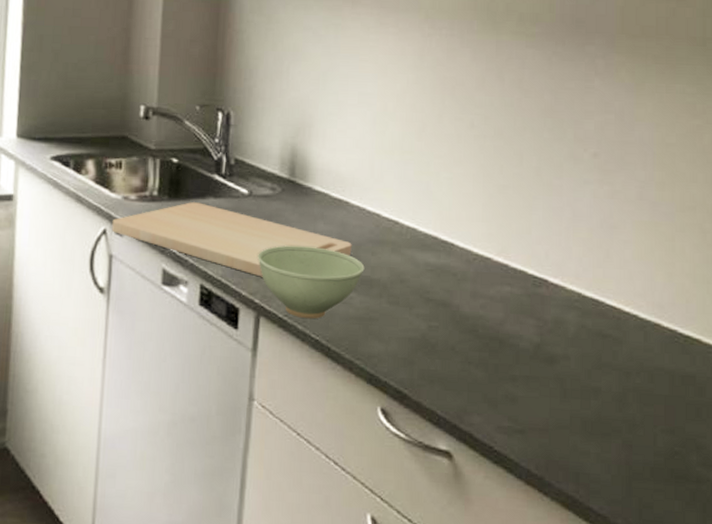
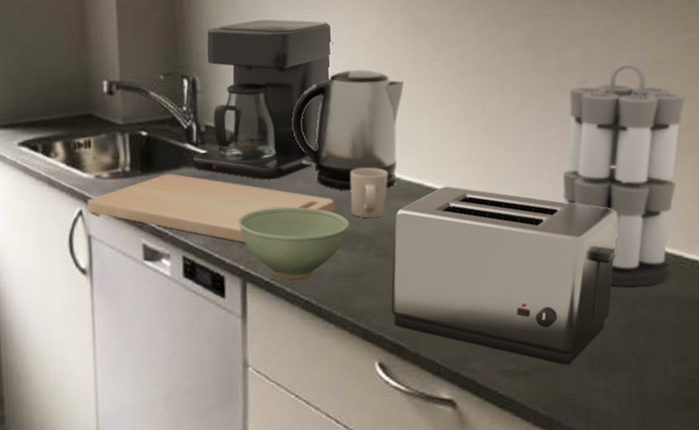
coffee maker: none [219,63,365,218] -> present [192,19,334,180]
kettle: none [318,120,428,237] -> present [292,69,404,191]
mug: none [367,215,406,266] -> present [350,167,388,219]
toaster: none [398,241,619,427] -> present [391,186,618,365]
spice rack: none [569,141,690,357] -> present [563,63,686,287]

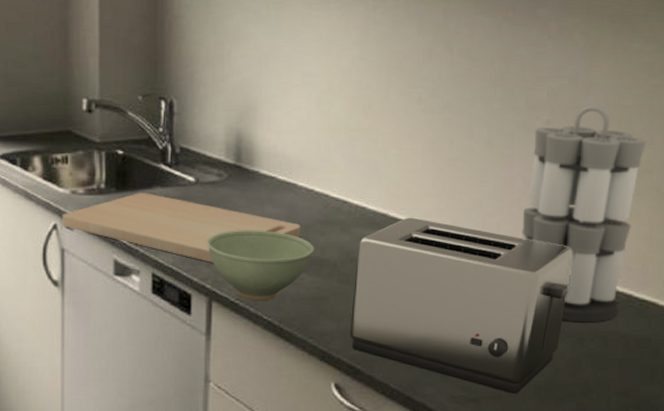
coffee maker: present [192,19,334,180] -> none [166,46,309,203]
kettle: present [292,69,404,191] -> none [264,99,375,217]
mug: present [350,167,388,219] -> none [317,195,354,245]

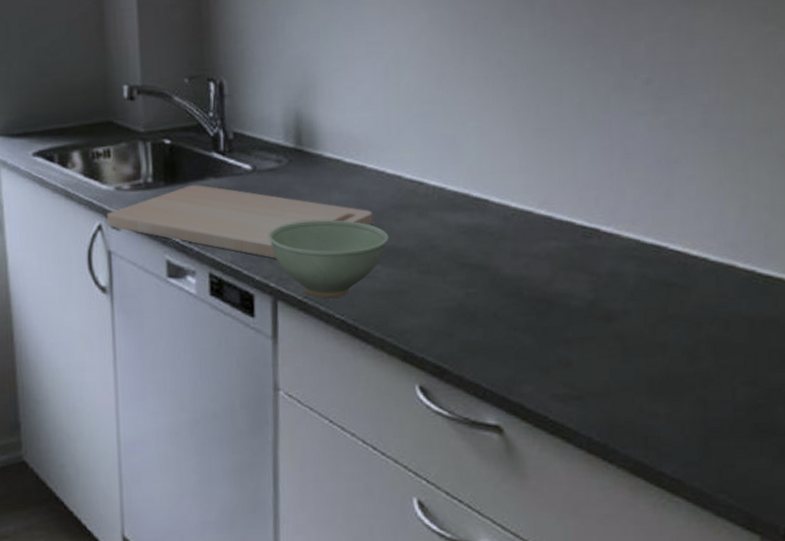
toaster: present [350,217,573,394] -> none [433,196,684,389]
spice rack: present [522,105,647,323] -> none [624,59,763,305]

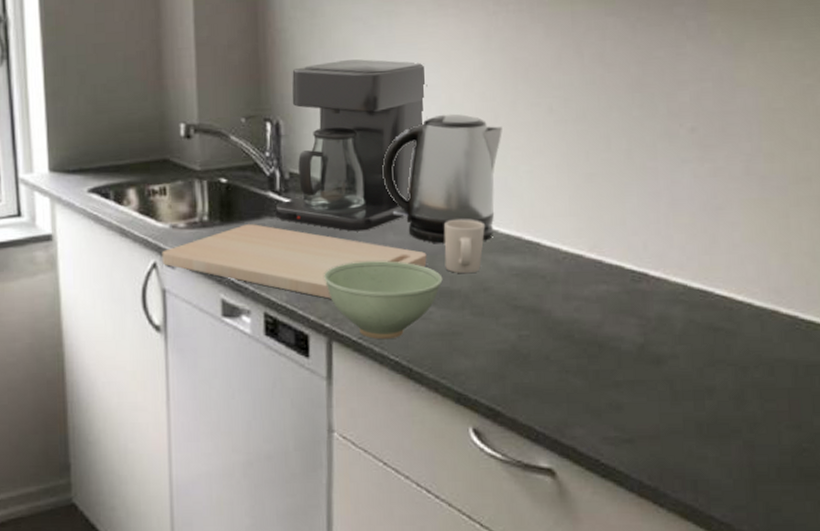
coffee maker: none [219,16,373,191] -> present [275,59,428,232]
kettle: none [327,69,450,202] -> present [382,113,502,244]
mug: none [390,176,432,232] -> present [444,219,485,274]

